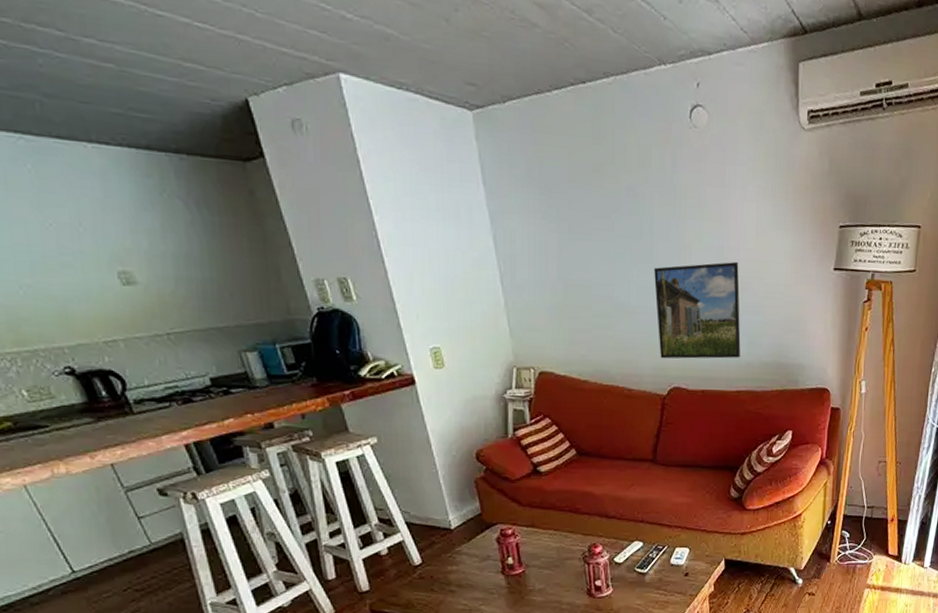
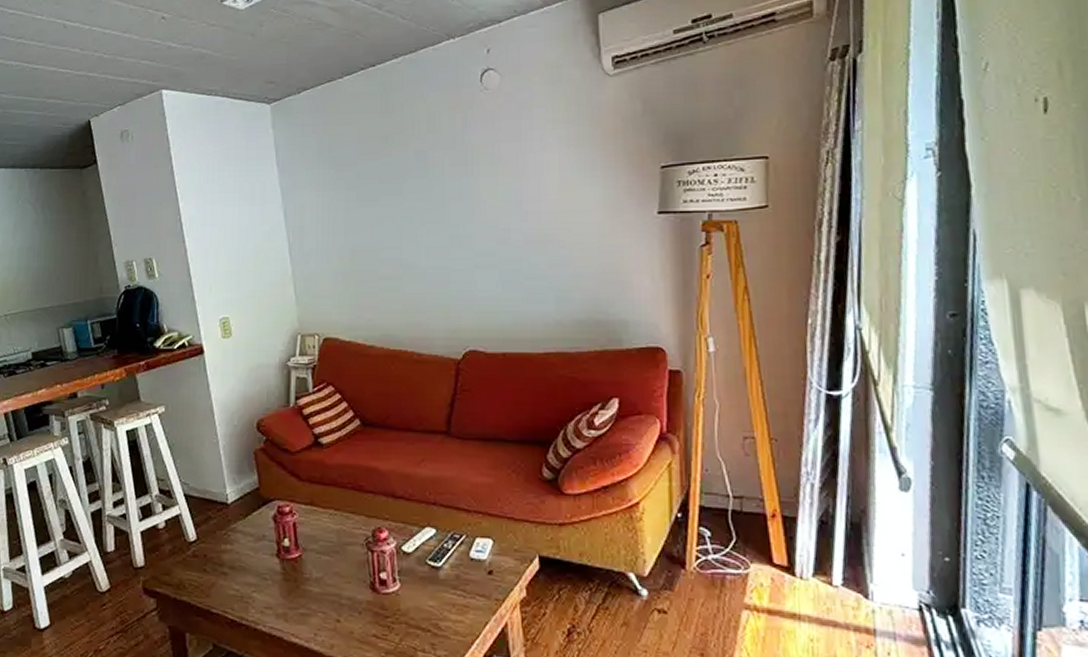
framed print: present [654,261,741,359] -> none [445,213,547,320]

